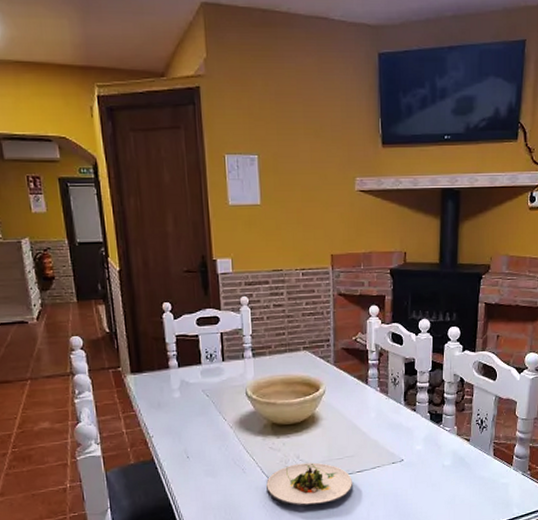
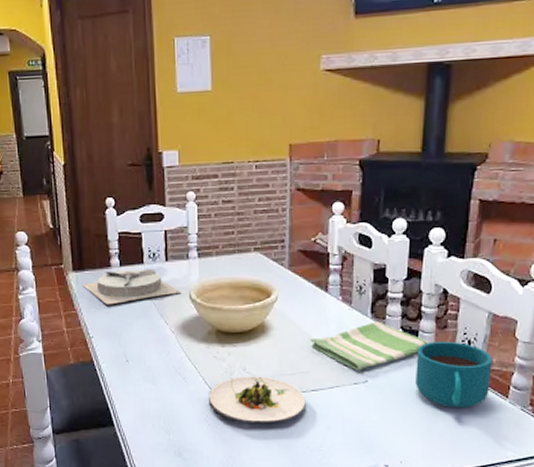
plate: none [141,369,238,405] -> present [82,268,181,305]
dish towel: none [354,408,451,452] -> present [310,321,429,371]
cup: none [441,421,499,478] -> present [416,341,492,409]

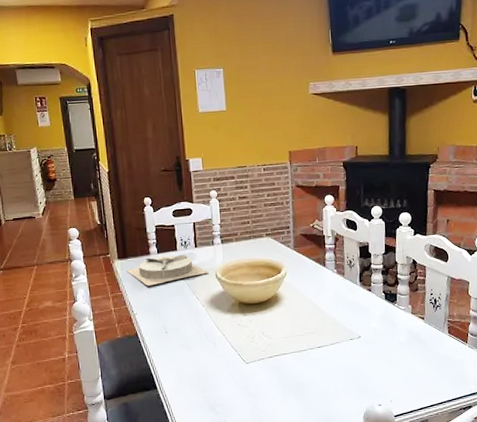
salad plate: present [208,376,306,423] -> none [234,338,314,378]
dish towel: present [310,321,429,371] -> none [314,288,405,329]
cup: present [416,341,492,409] -> none [396,300,454,354]

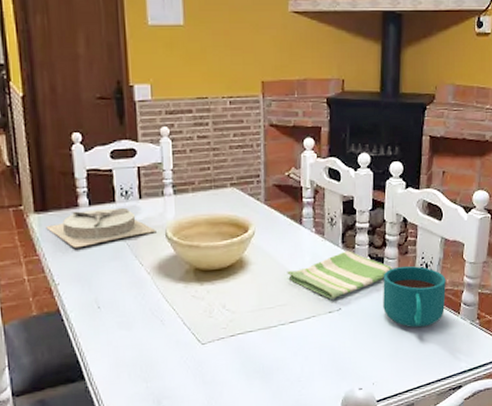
dish towel: none [314,288,405,329] -> present [287,251,393,300]
cup: none [396,300,454,354] -> present [383,265,446,328]

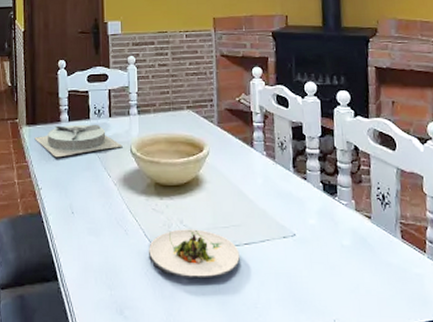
salad plate: none [187,312,285,362] -> present [148,229,240,278]
dish towel: present [287,251,393,300] -> none [240,176,347,224]
cup: present [383,265,446,328] -> none [337,195,408,264]

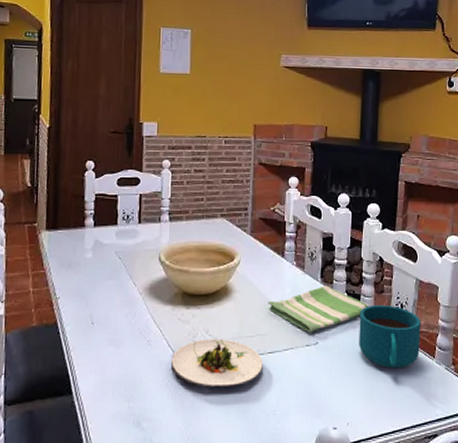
plate: present [34,124,123,158] -> none [54,230,151,265]
dish towel: none [240,176,347,224] -> present [268,285,369,333]
cup: none [337,195,408,264] -> present [359,304,421,369]

